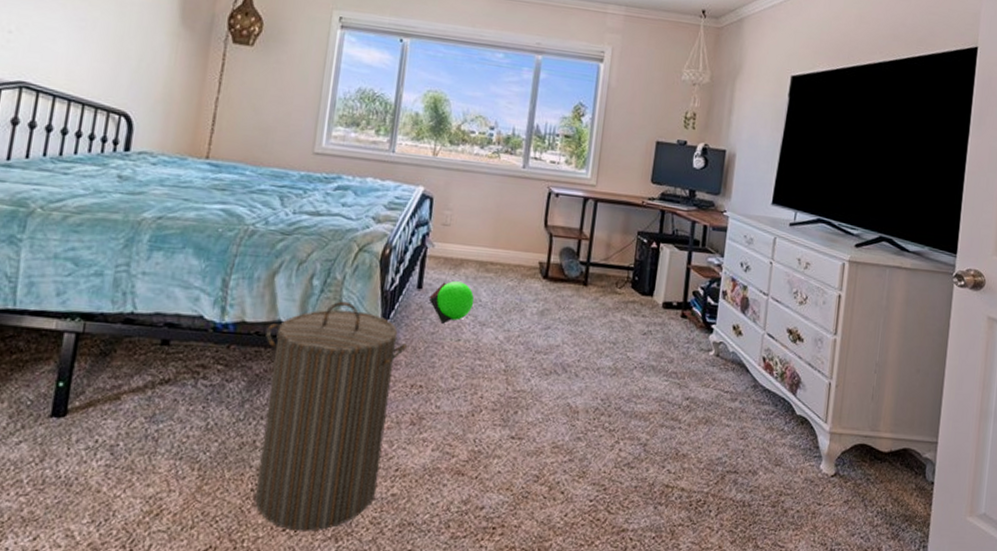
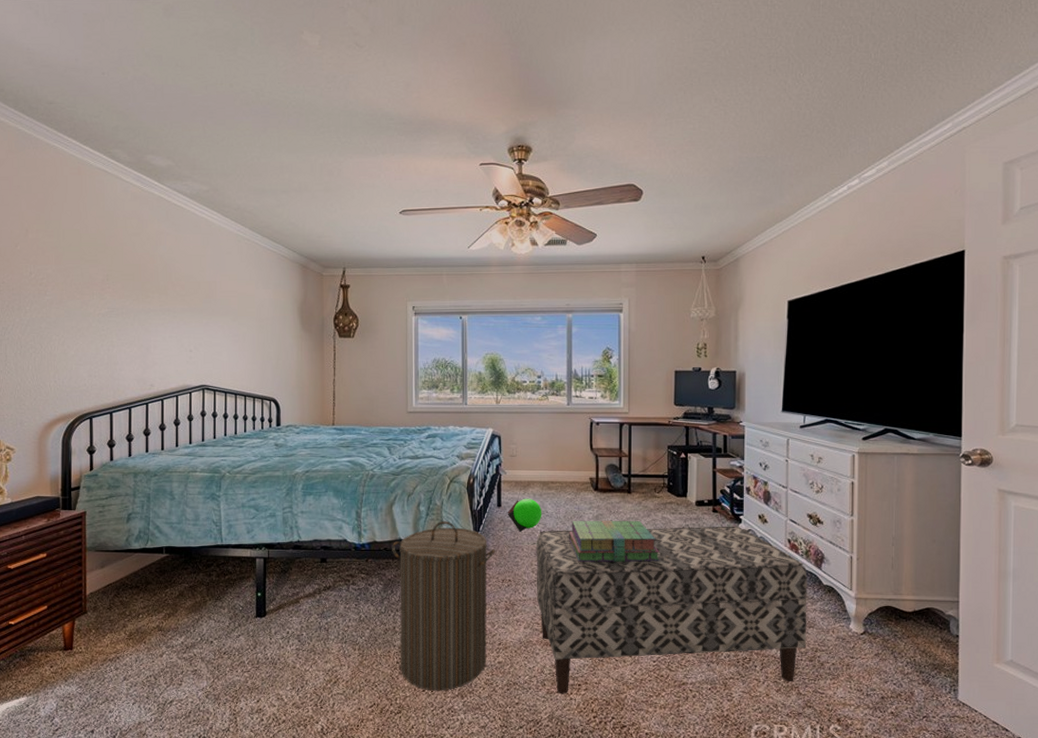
bench: none [452,324,780,540] -> present [536,526,808,694]
stack of books: none [503,315,613,374] -> present [568,520,659,562]

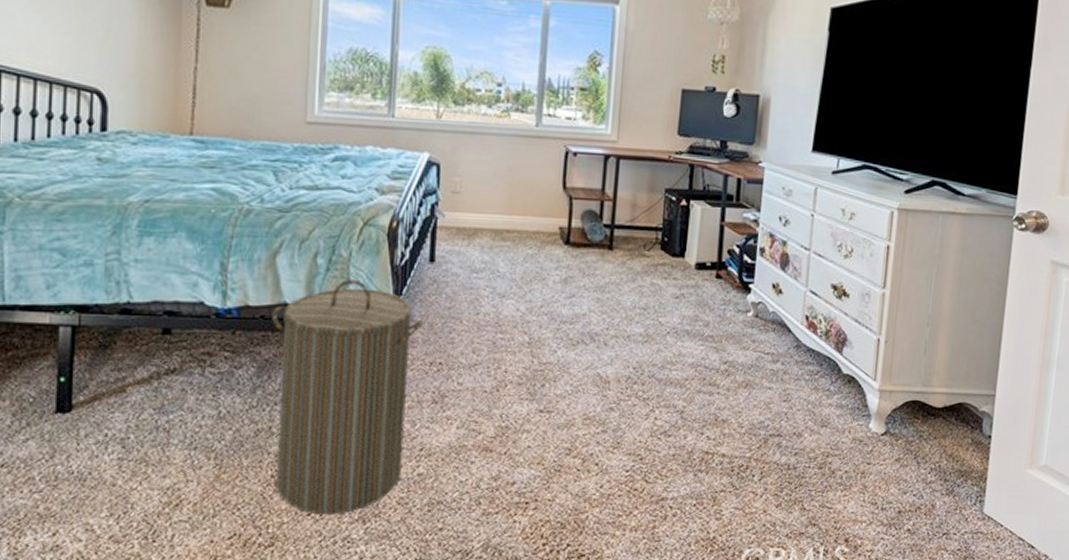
ball: present [507,498,542,532] -> none [442,251,492,297]
bench: present [536,526,808,694] -> none [475,296,825,516]
stack of books: present [568,520,659,562] -> none [525,284,644,342]

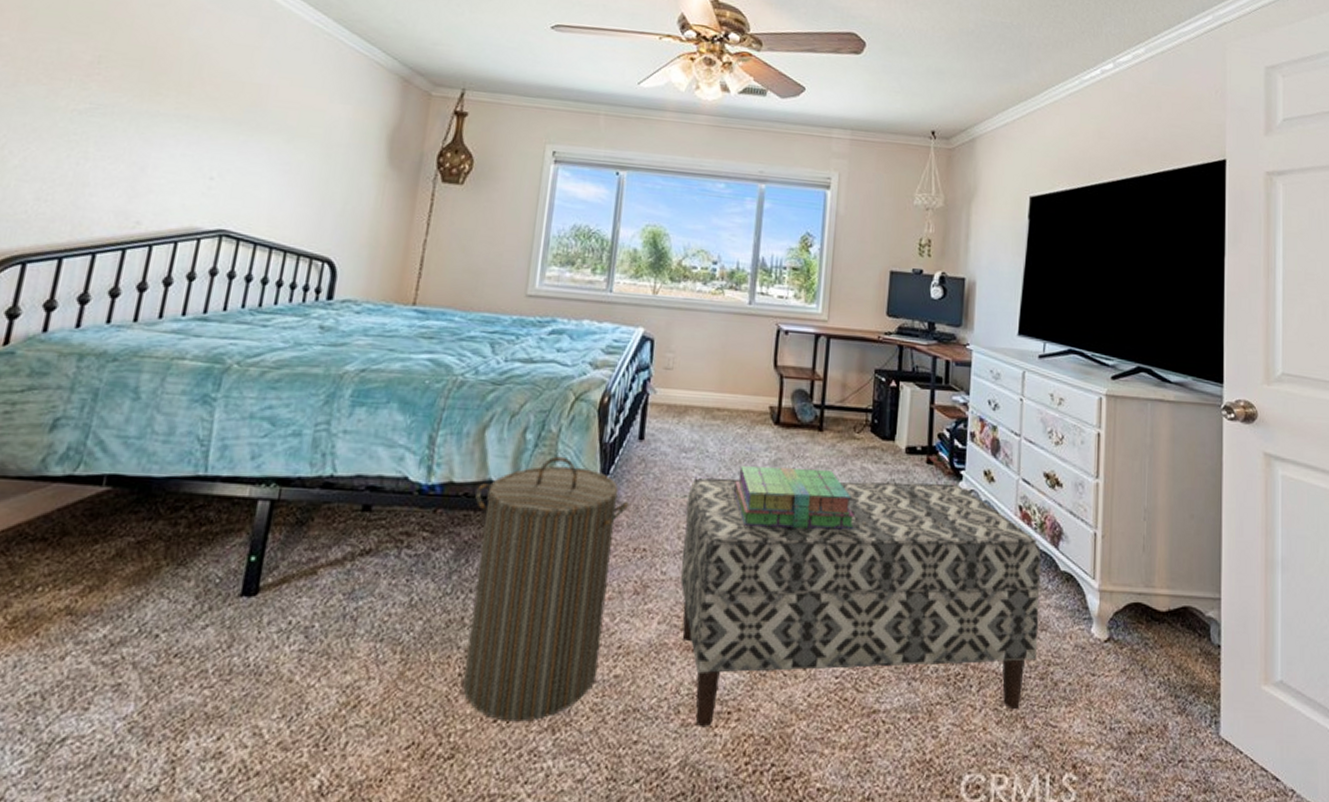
bench: none [475,296,825,516] -> present [679,478,1042,728]
stack of books: none [525,284,644,342] -> present [733,466,855,530]

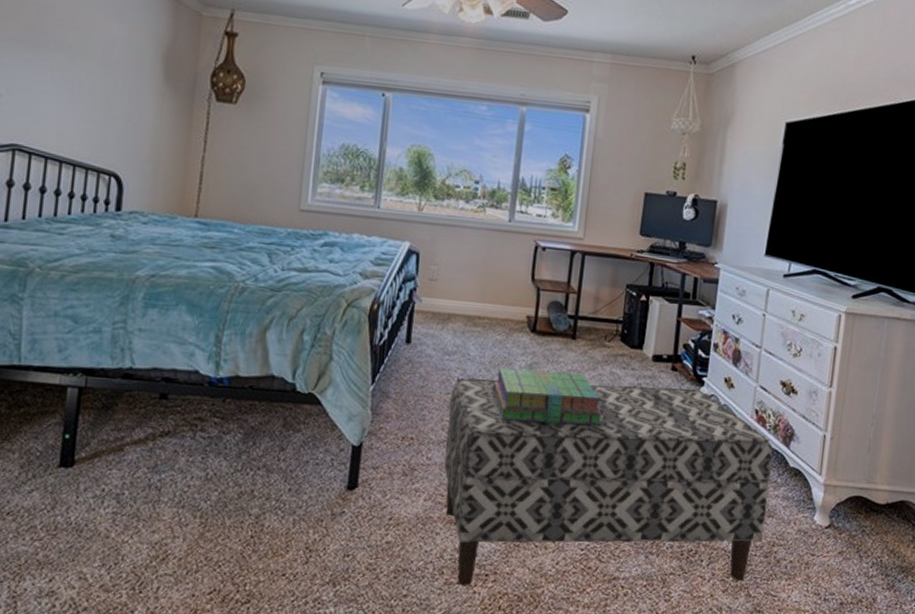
laundry hamper: present [463,456,630,722] -> none [255,355,398,576]

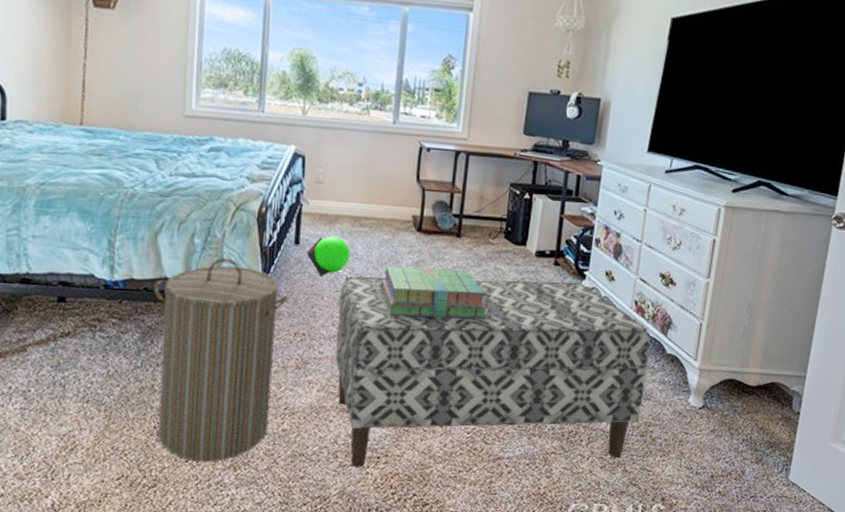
laundry hamper: none [255,355,398,576] -> present [154,257,289,462]
ball: none [417,335,463,377] -> present [306,235,351,276]

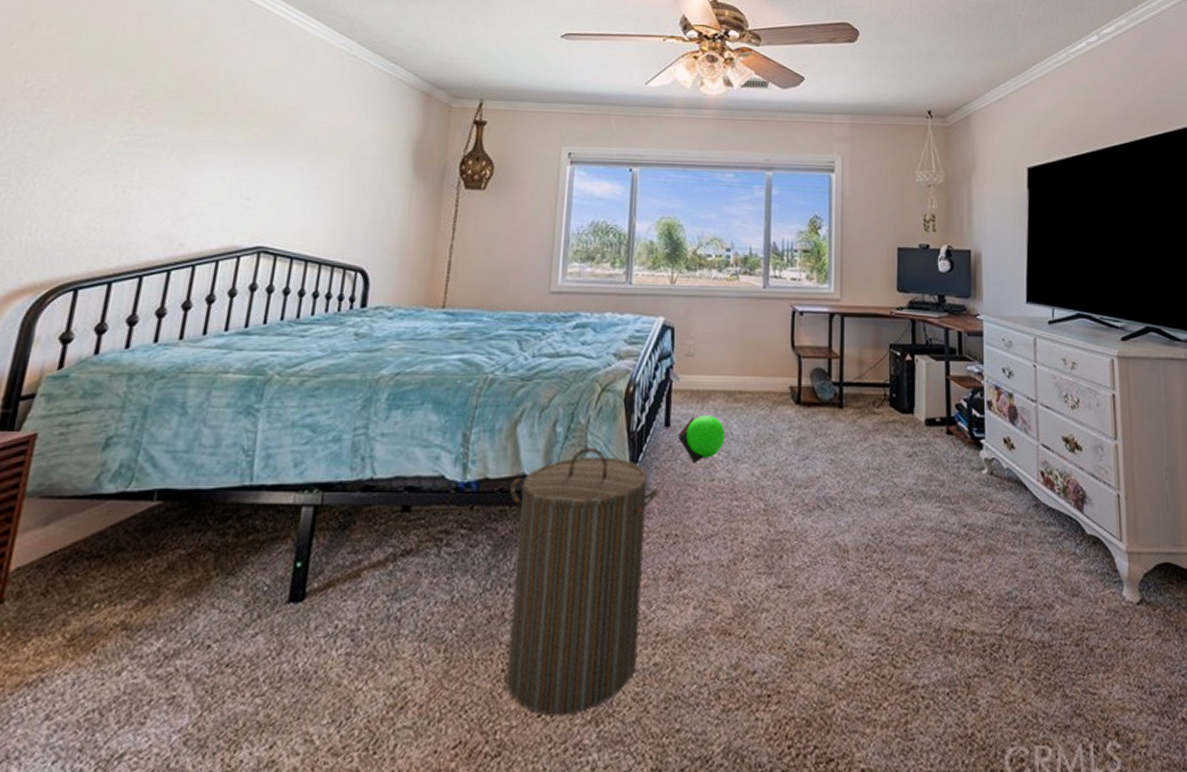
bench: present [334,276,651,468] -> none [712,453,1070,712]
stack of books: present [380,266,487,320] -> none [759,445,879,506]

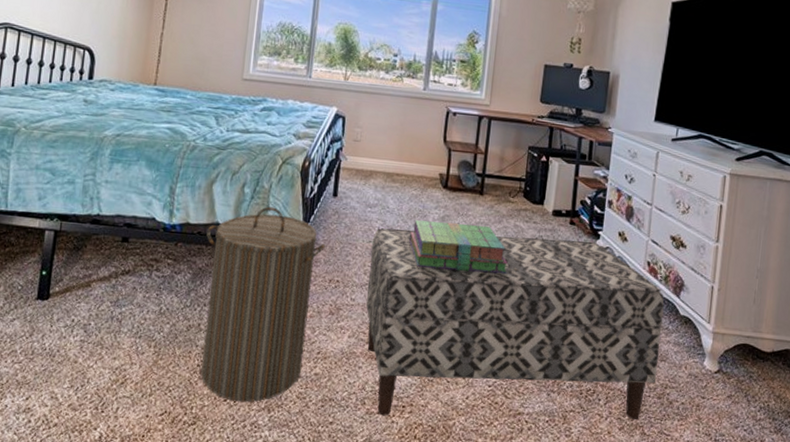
ball: present [677,414,726,463] -> none [343,189,383,227]
bench: none [712,453,1070,712] -> present [365,228,665,420]
stack of books: none [759,445,879,506] -> present [409,220,508,274]

